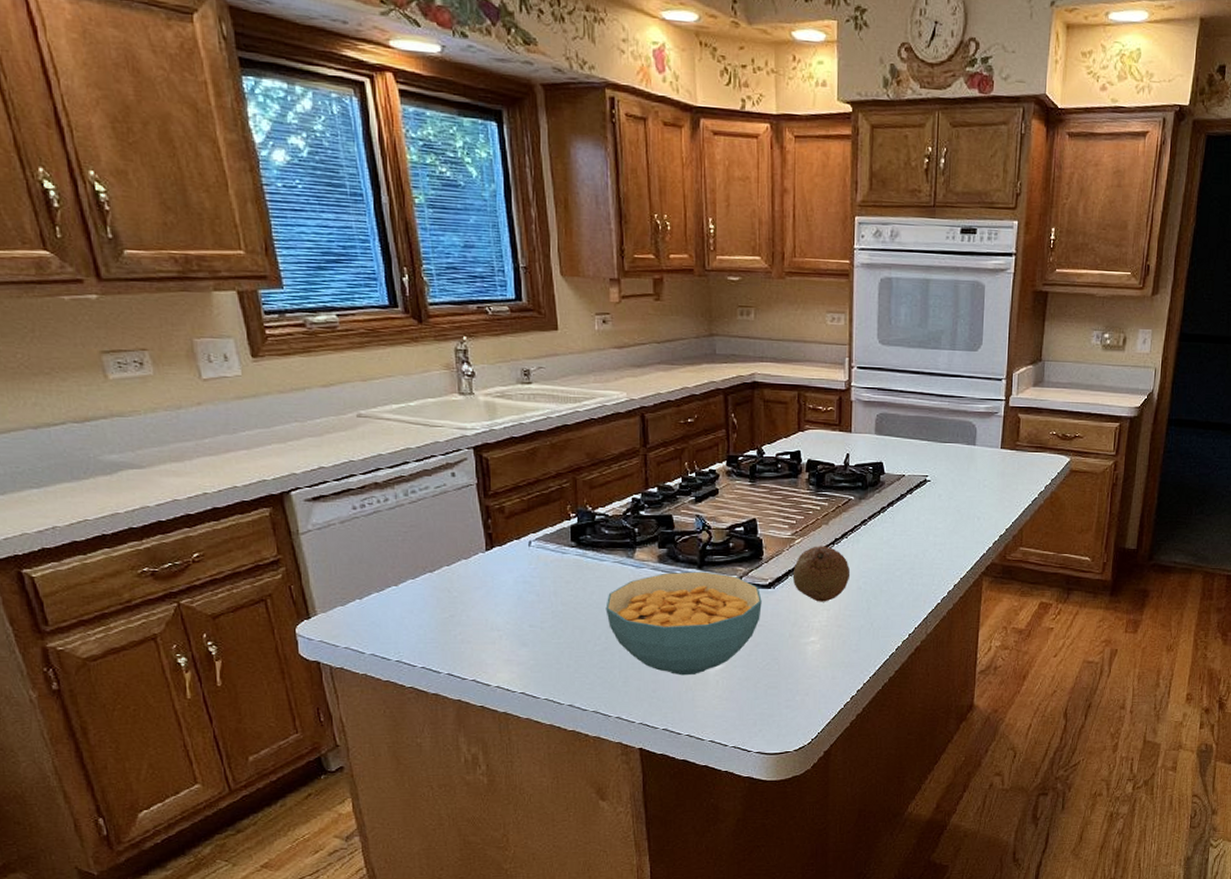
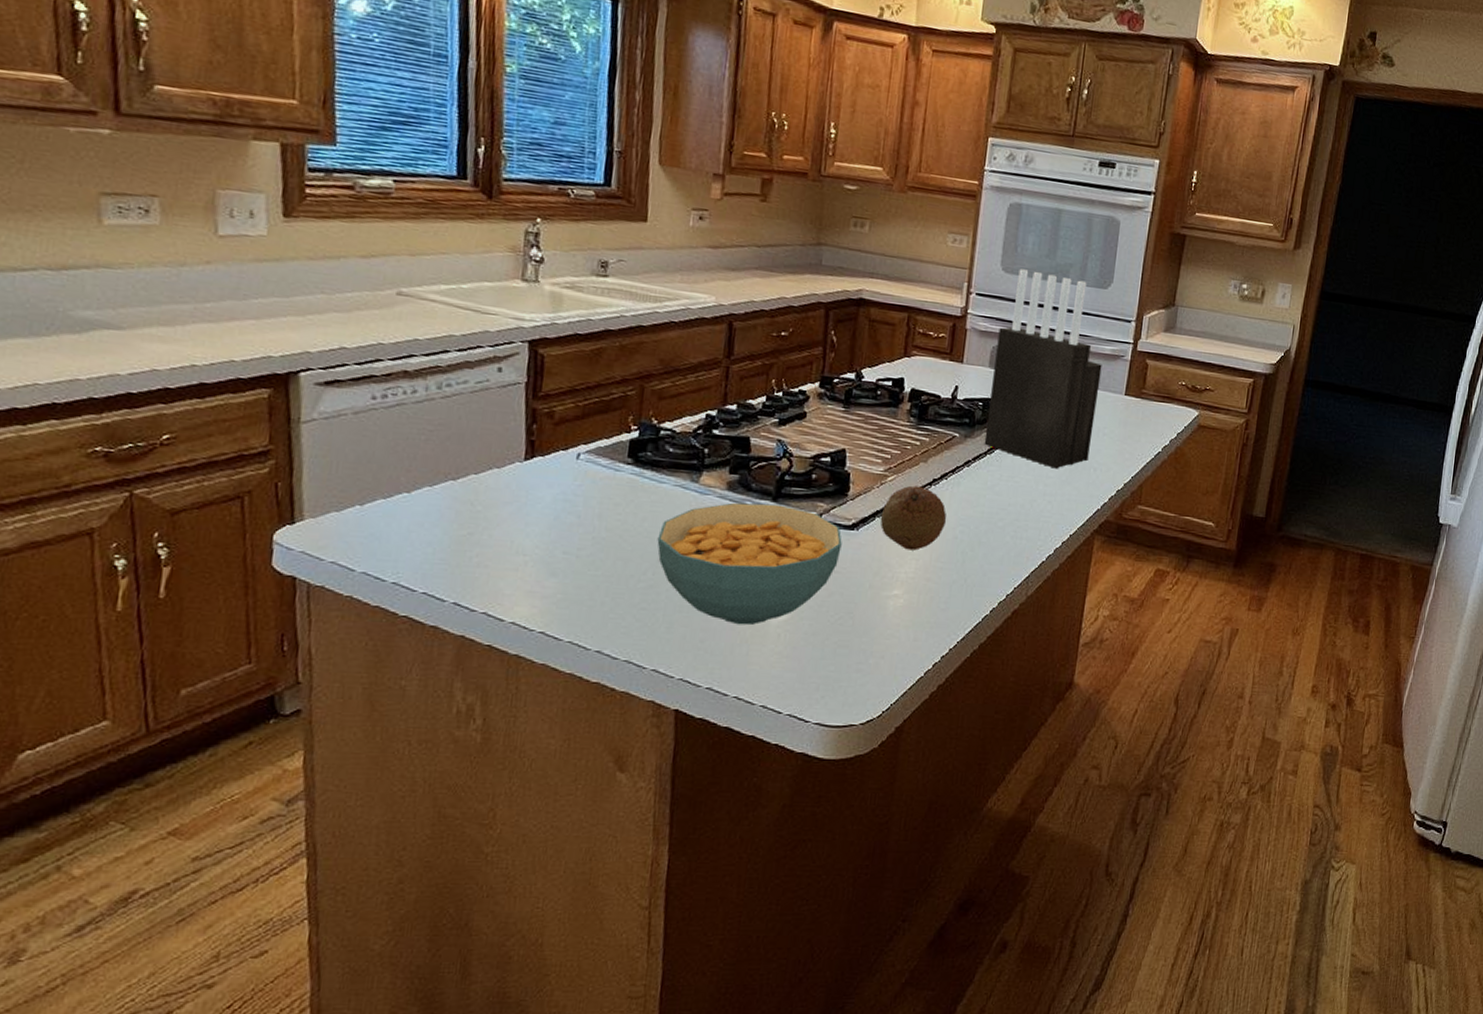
knife block: none [877,340,978,521] -> present [984,268,1102,469]

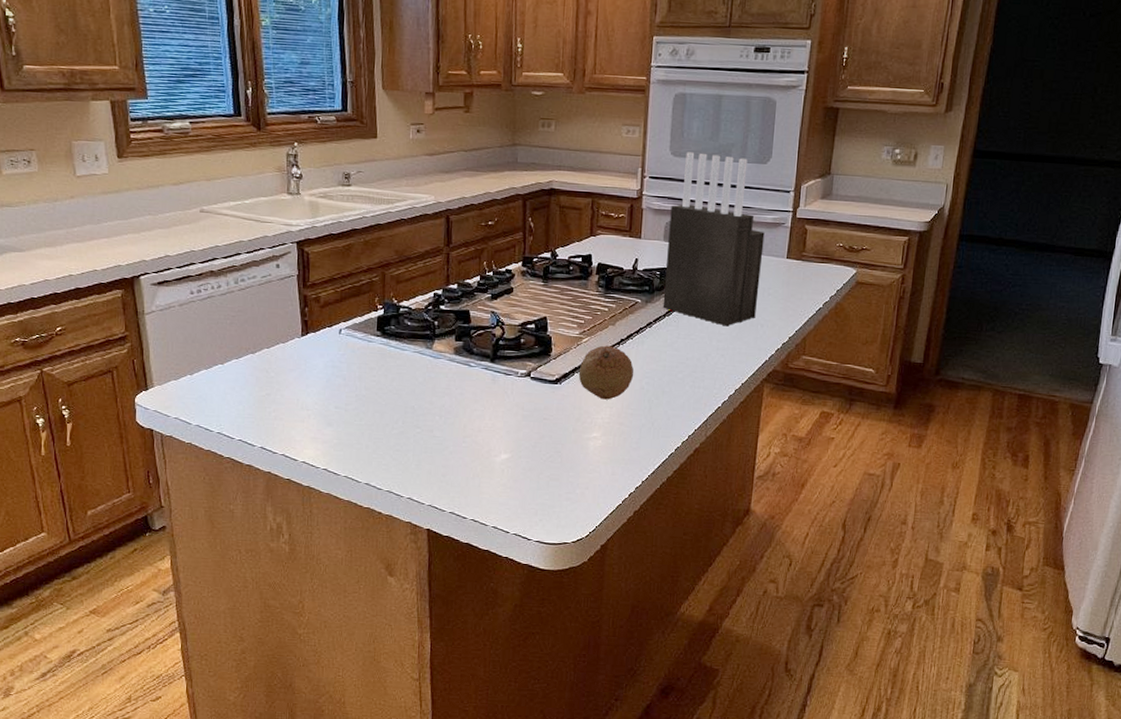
cereal bowl: present [657,502,842,625] -> none [404,364,549,463]

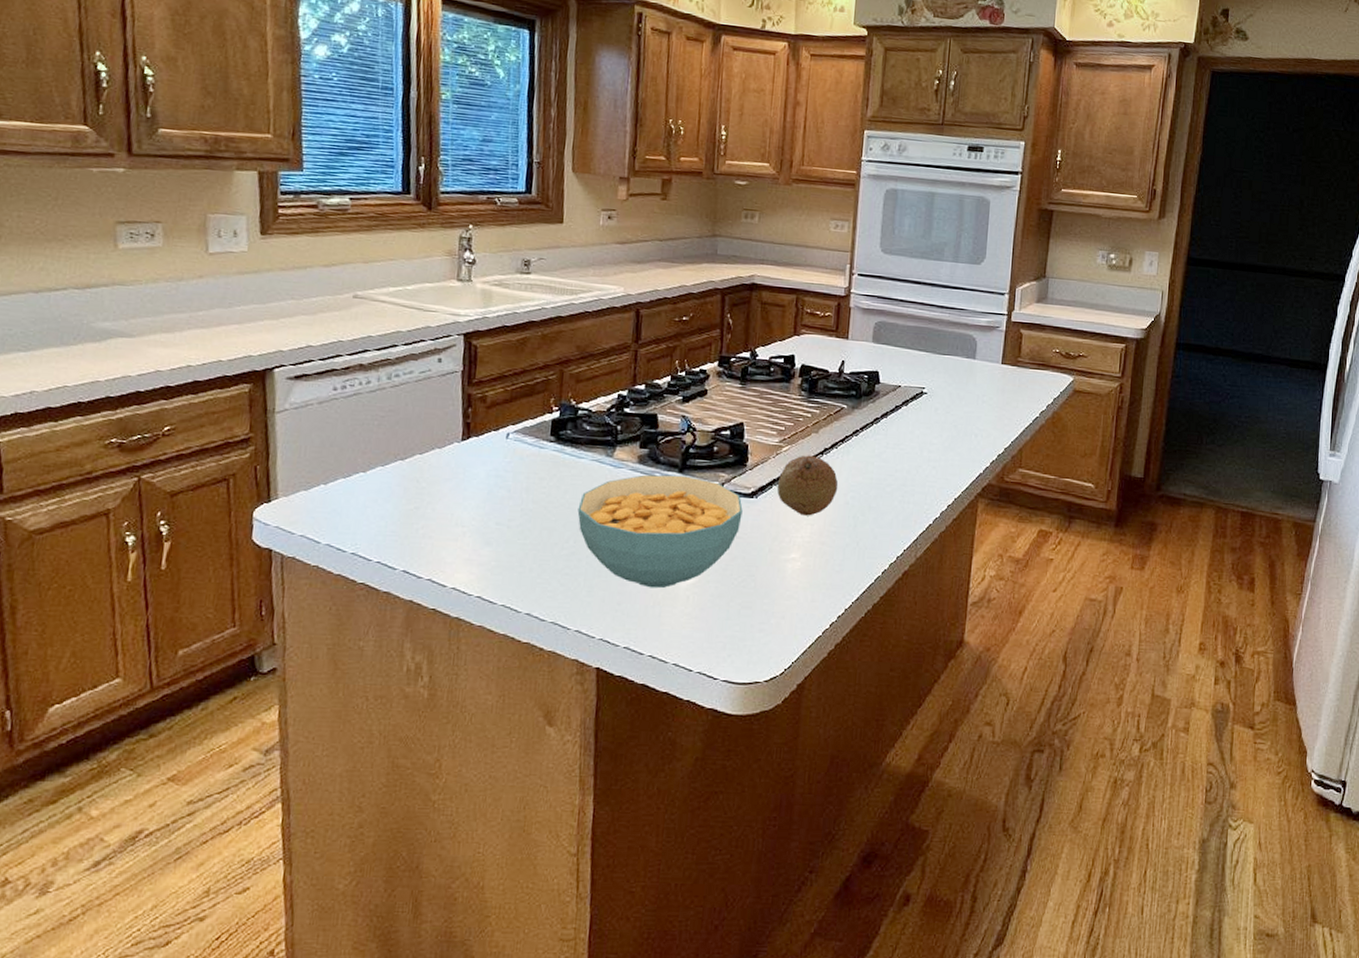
cereal bowl: none [404,364,549,463] -> present [577,474,743,589]
knife block: present [663,152,765,327] -> none [870,249,979,436]

